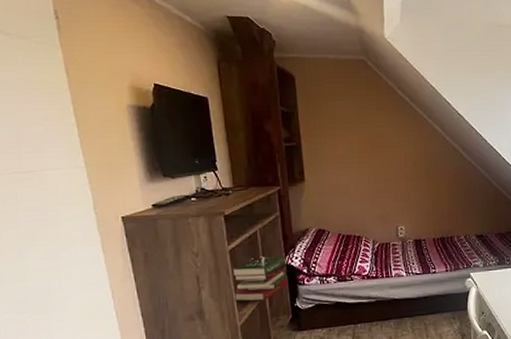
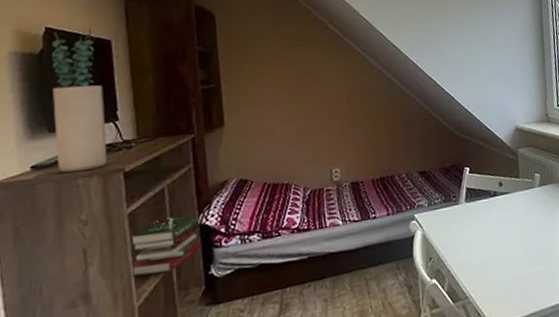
vase: none [160,85,211,213] -> present [51,28,108,174]

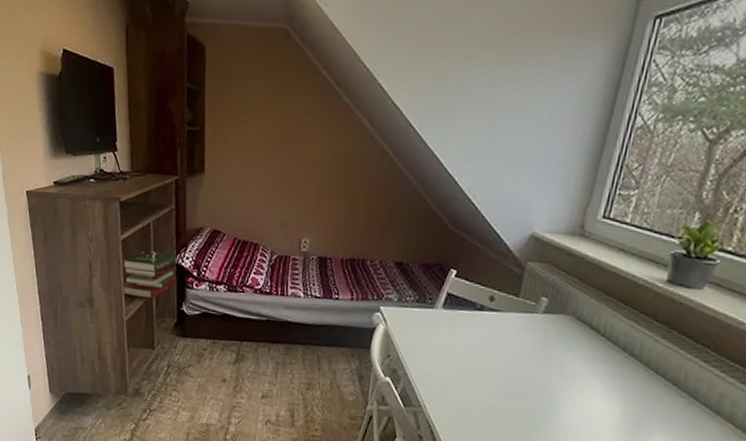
vase: present [51,28,108,174] -> none [67,53,108,194]

